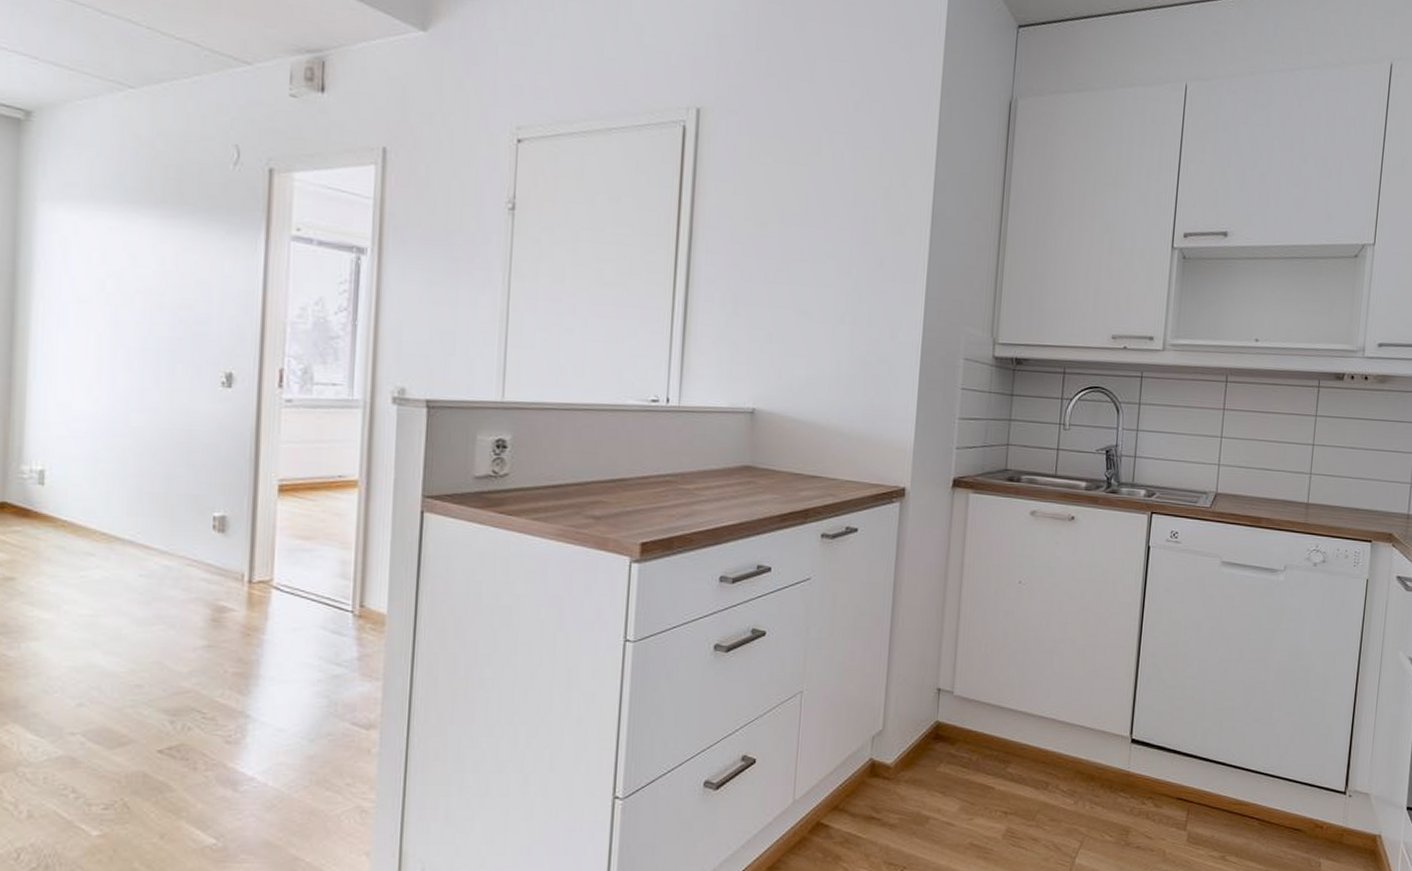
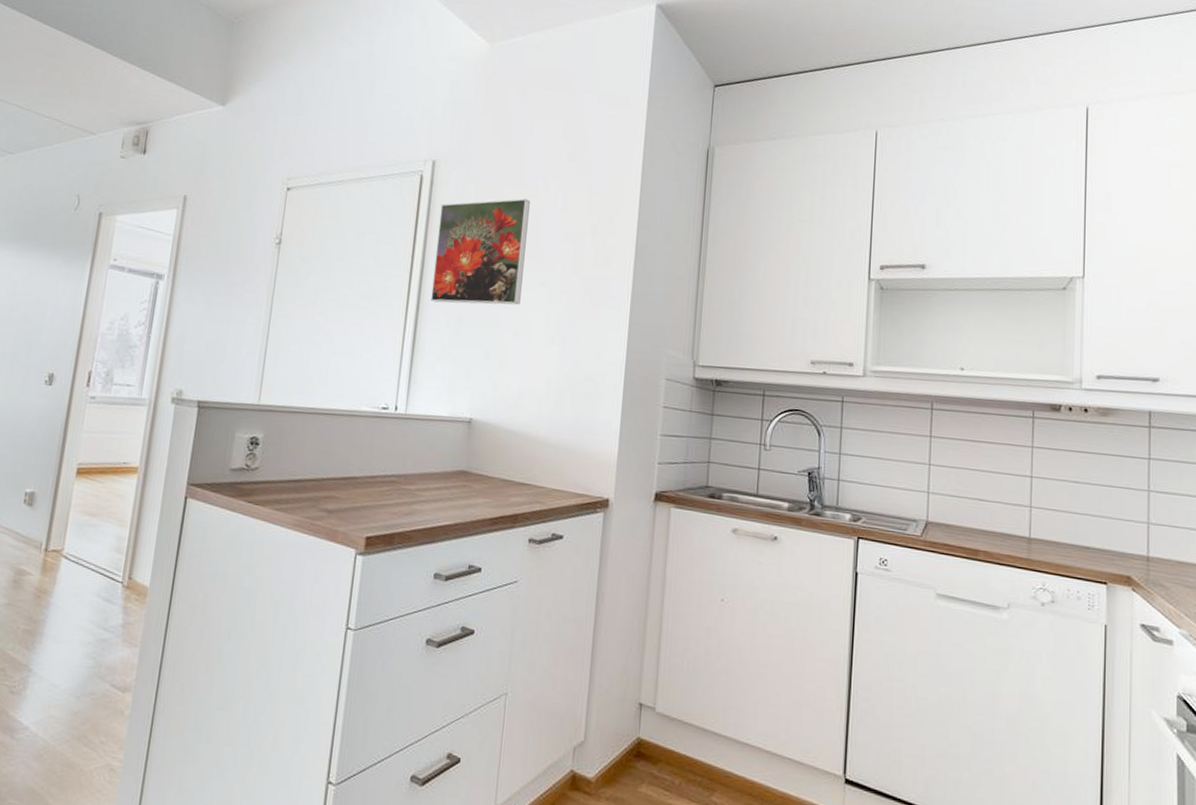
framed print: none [702,156,814,280] -> present [431,198,531,305]

